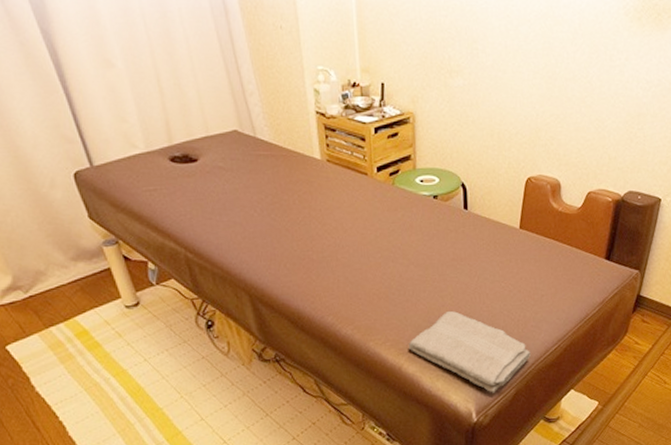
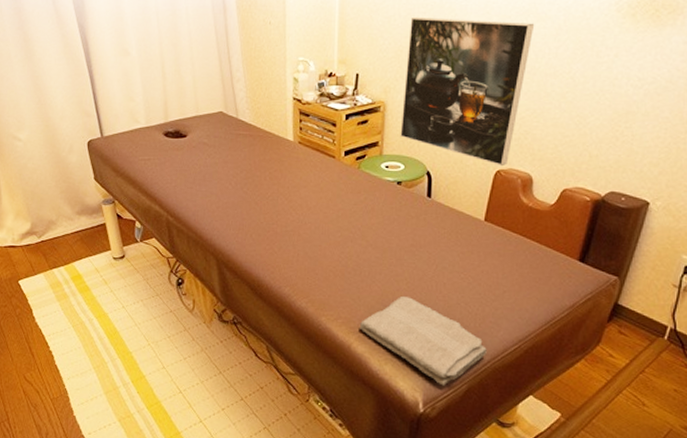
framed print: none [431,20,553,174] -> present [400,16,535,167]

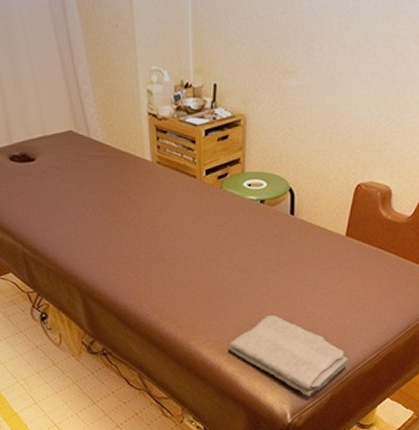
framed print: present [400,16,535,167] -> none [262,17,396,180]

